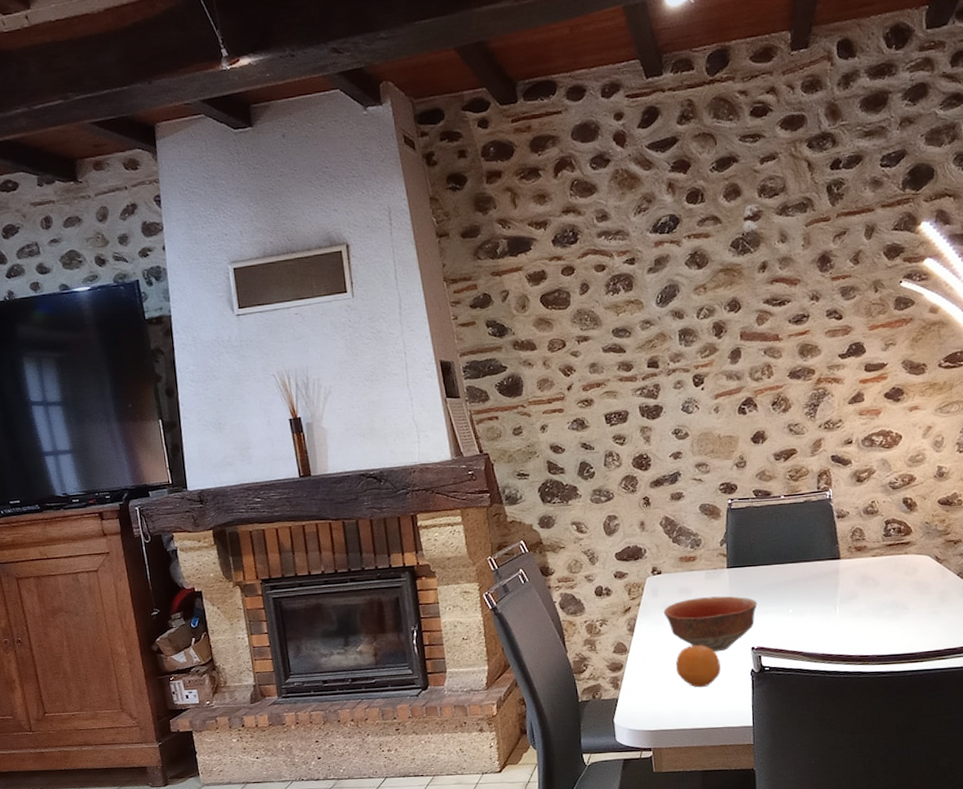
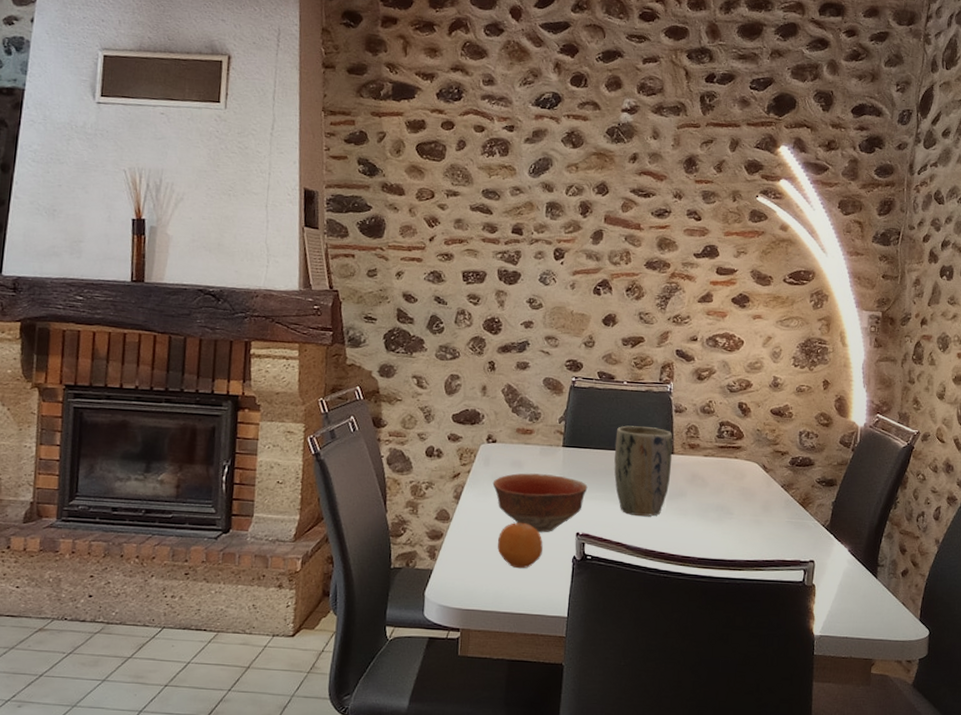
plant pot: none [779,536,839,623] -> present [614,425,673,516]

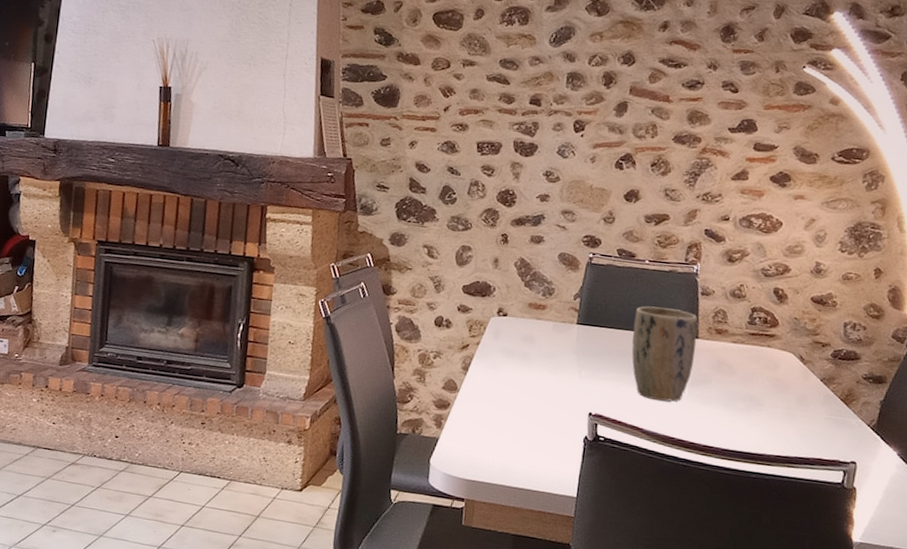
bowl: present [492,473,588,533] -> none [502,348,603,410]
fruit: present [497,522,543,569] -> none [505,397,553,445]

